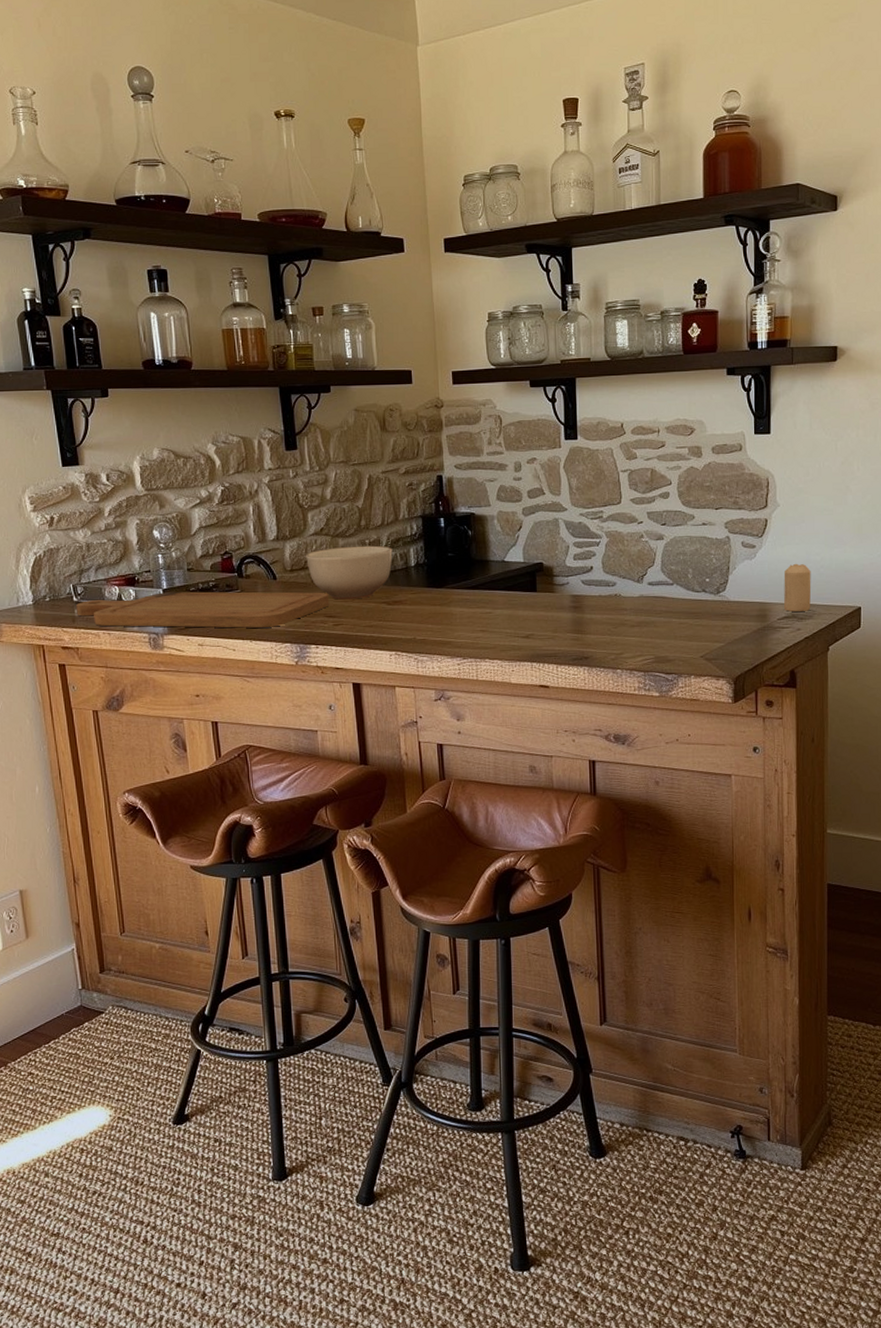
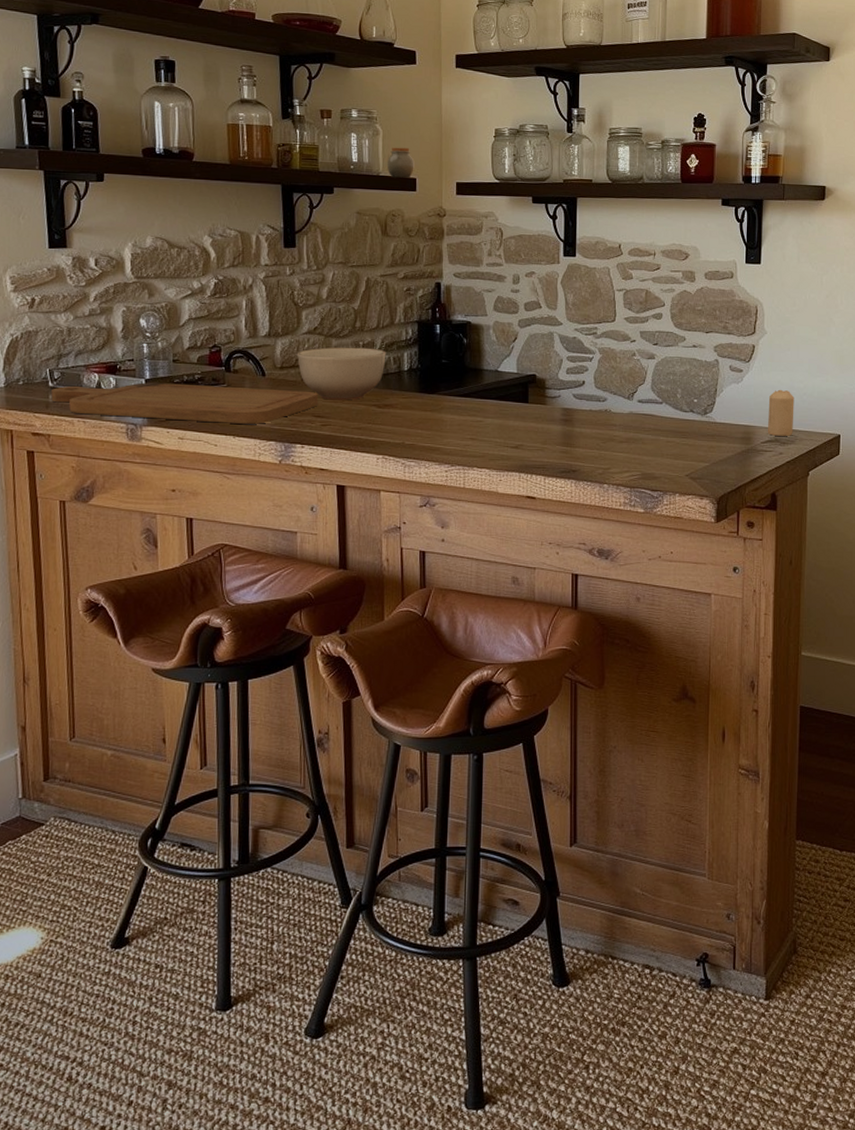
jar: none [381,339,409,372] -> present [386,147,415,179]

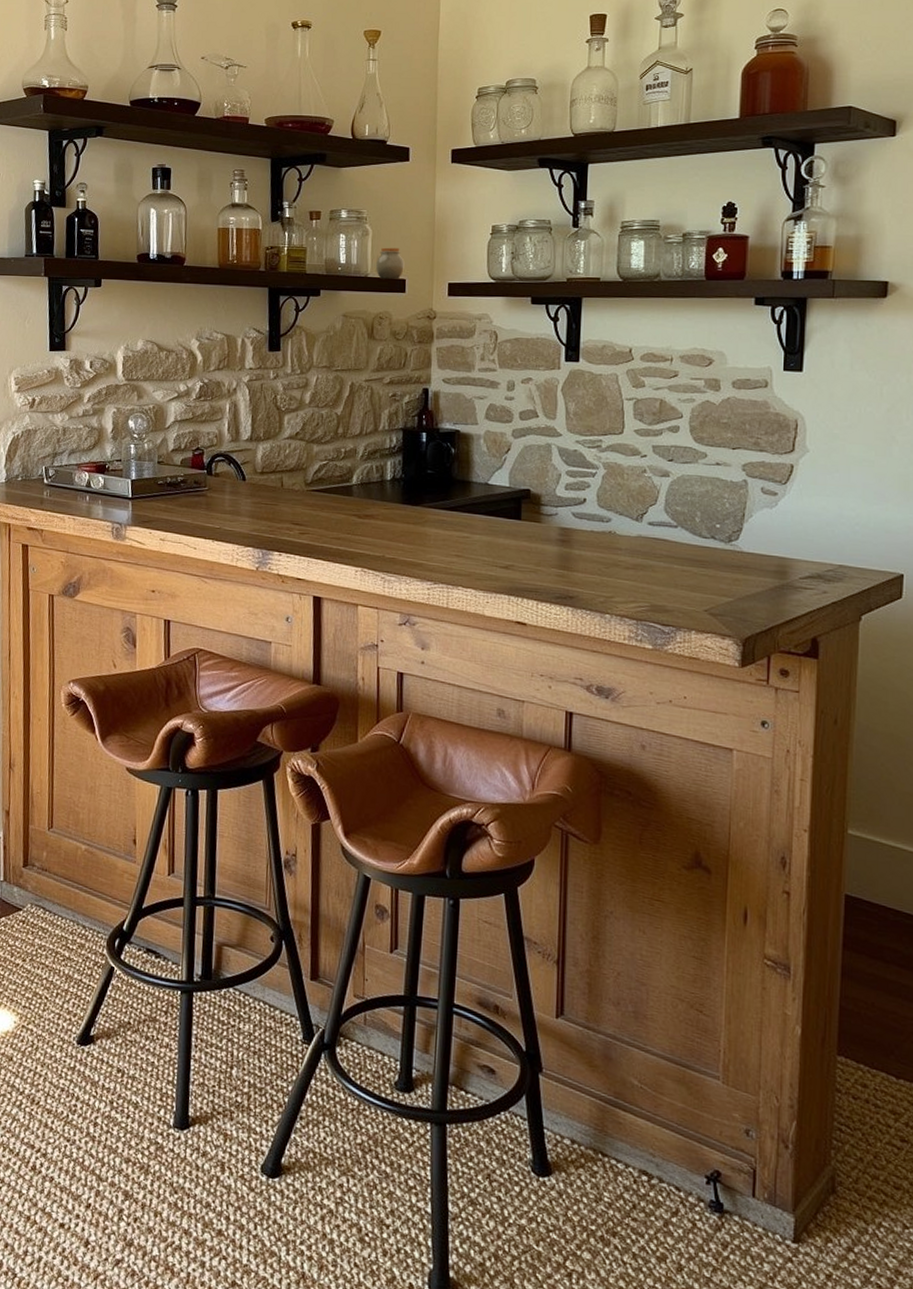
chopping board: present [51,382,319,424] -> none [45,482,298,529]
bowl: present [296,347,386,401] -> none [277,453,369,509]
candle: present [768,389,794,436] -> none [809,517,843,573]

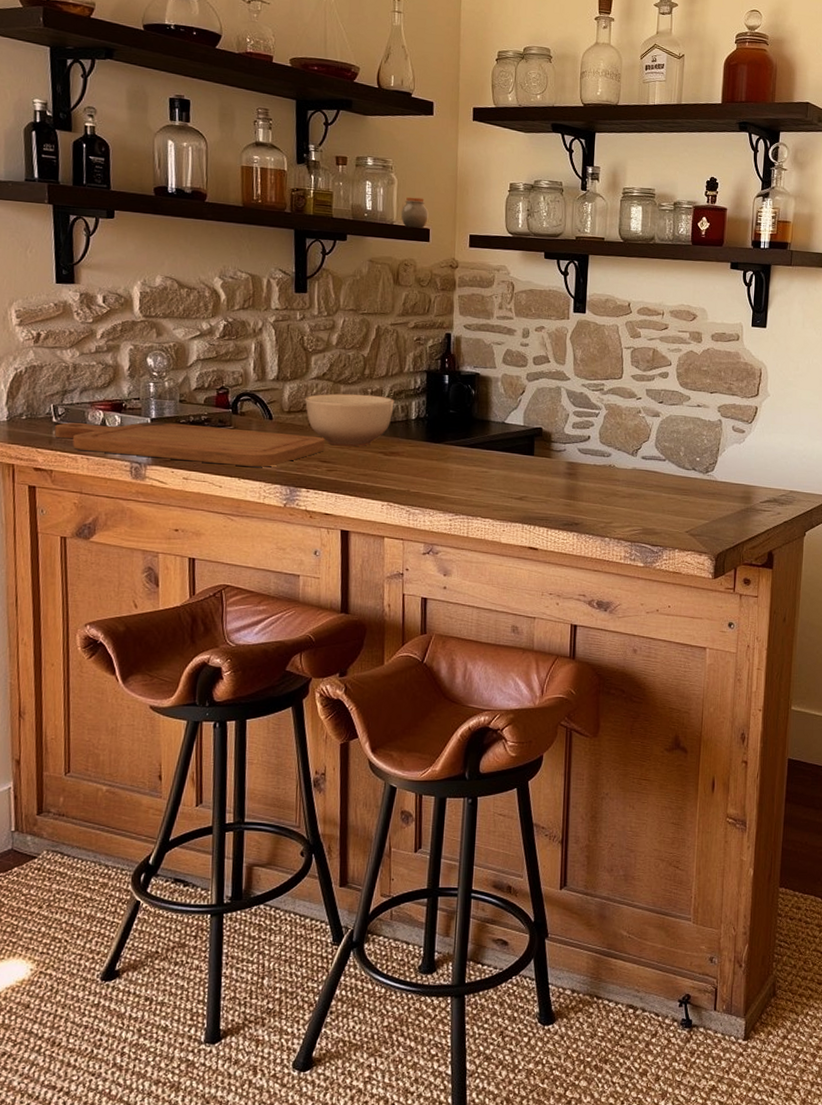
chopping board: none [45,482,298,529] -> present [54,421,325,467]
bowl: none [277,453,369,509] -> present [304,393,394,447]

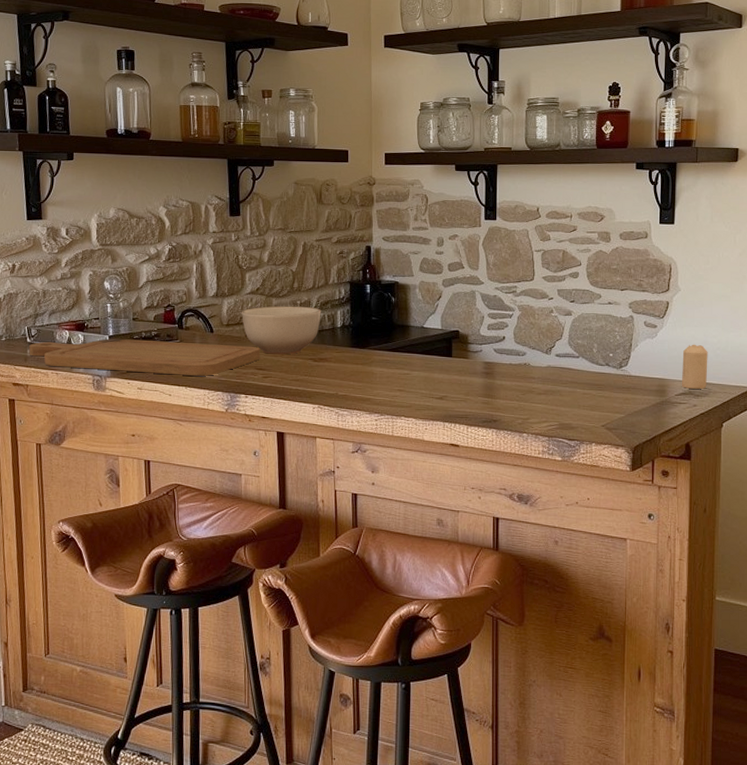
jar: present [400,197,429,229] -> none [321,122,347,151]
candle: none [767,451,794,497] -> present [682,344,708,389]

